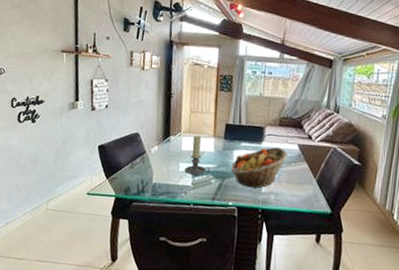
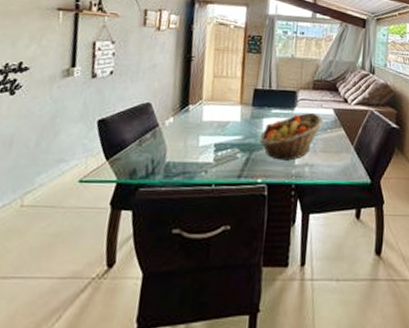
candle holder: present [184,135,211,176] -> none [205,102,237,151]

